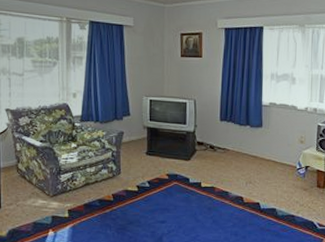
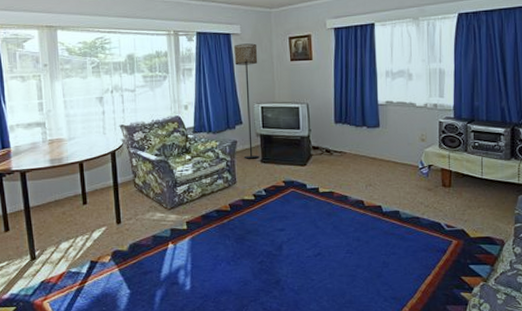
floor lamp: none [125,36,149,151] -> present [234,43,259,159]

